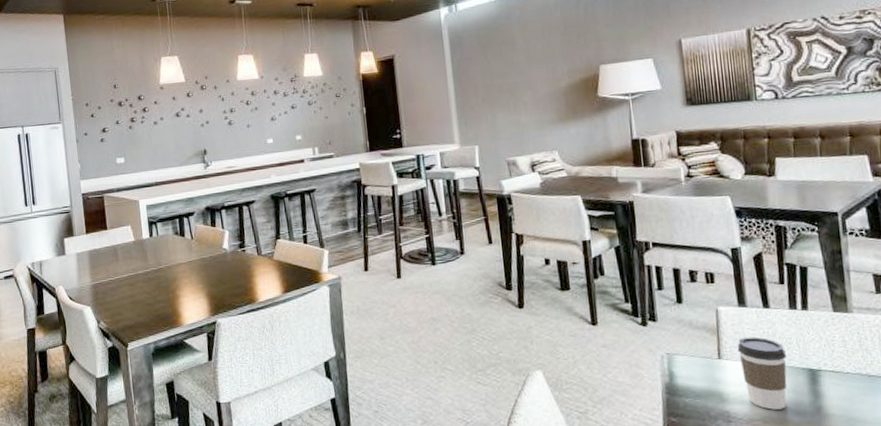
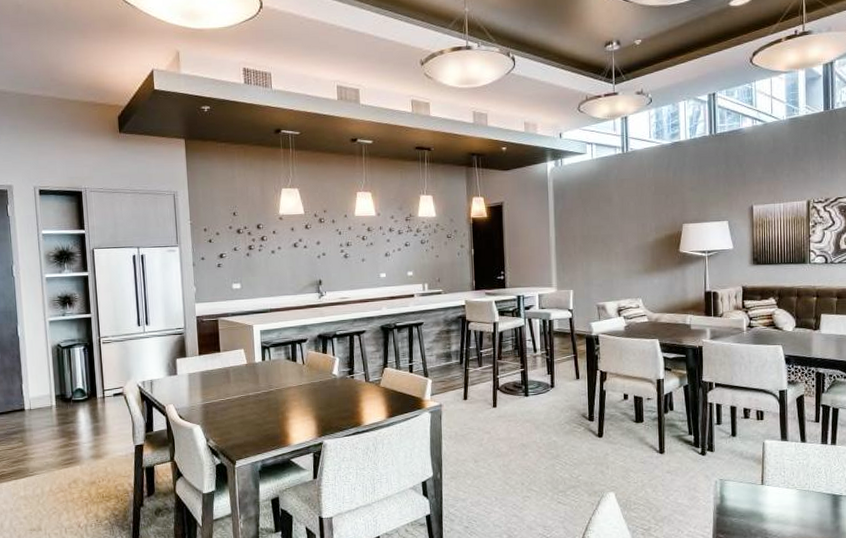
coffee cup: present [737,337,787,410] -> none [777,466,816,528]

